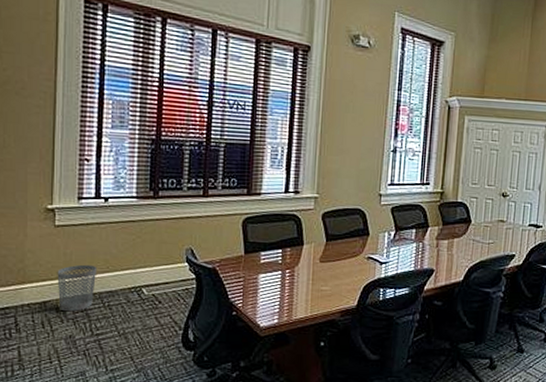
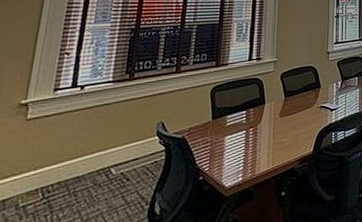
wastebasket: present [57,264,98,312] -> none [20,153,67,207]

